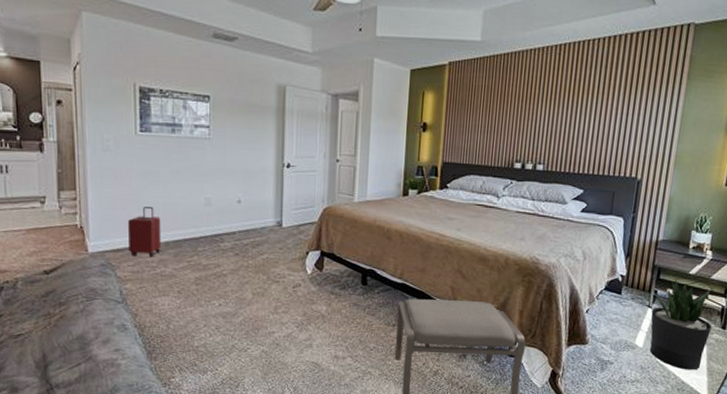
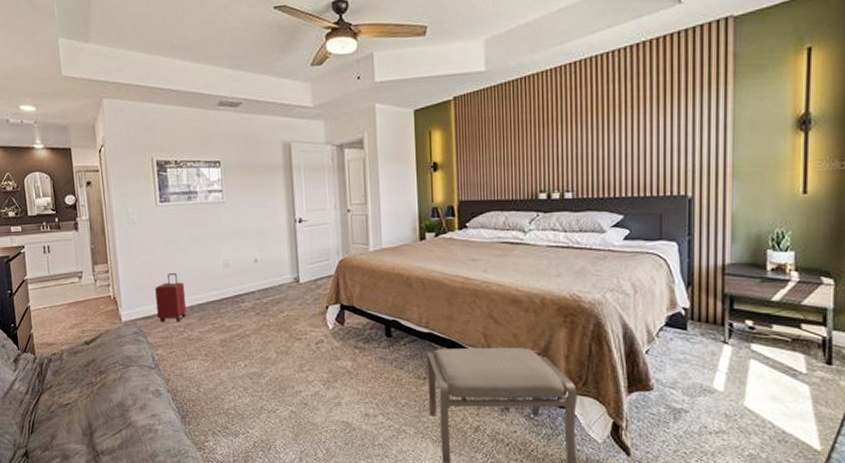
planter: present [649,279,712,370] -> none [728,308,813,417]

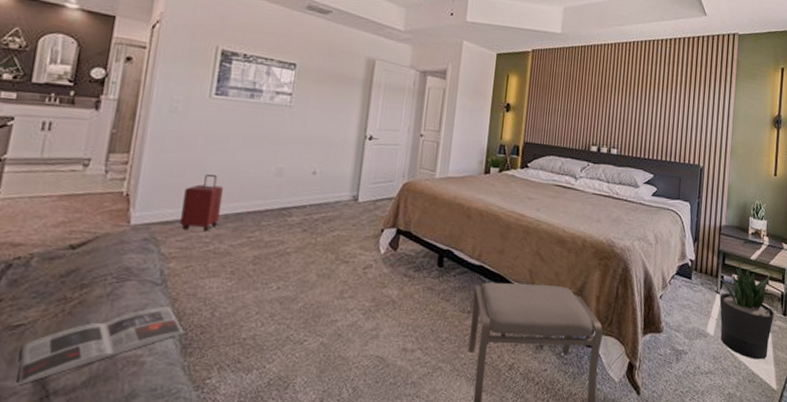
magazine: none [73,385,180,448] -> present [18,306,184,386]
planter: none [728,308,813,417] -> present [719,264,775,360]

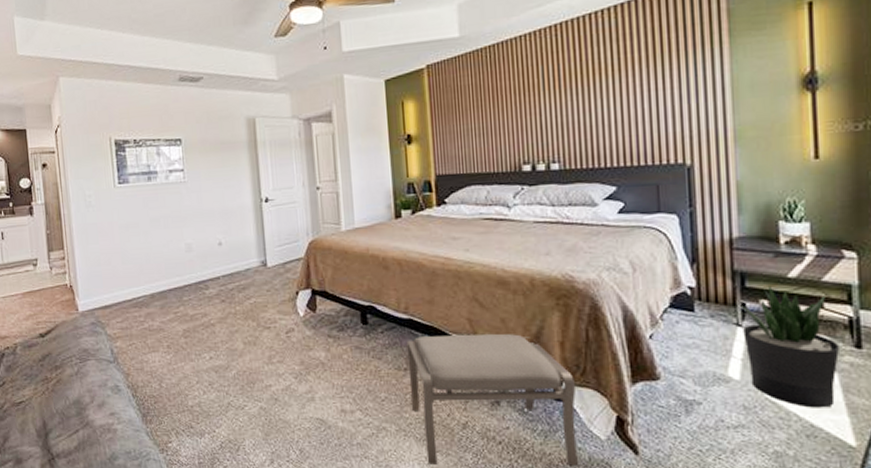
magazine: present [18,306,184,386] -> none [27,380,141,450]
suitcase: present [180,174,224,232] -> none [114,259,148,312]

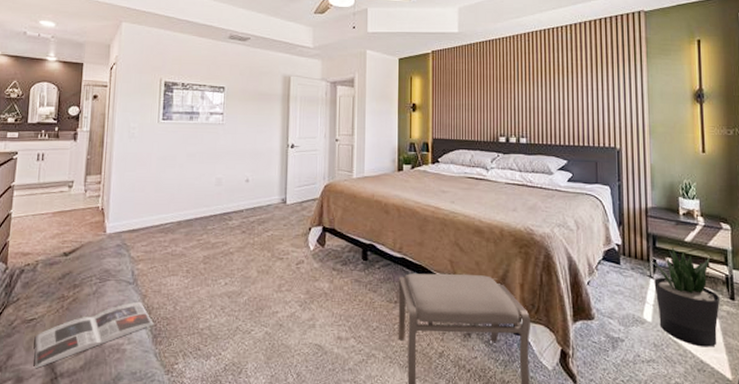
magazine: none [27,380,141,450] -> present [34,301,154,369]

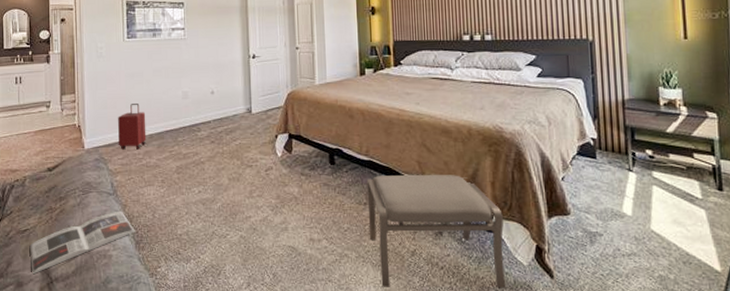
suitcase: none [144,188,175,237] -> present [118,104,147,150]
planter: present [652,247,721,347] -> none [631,139,707,239]

